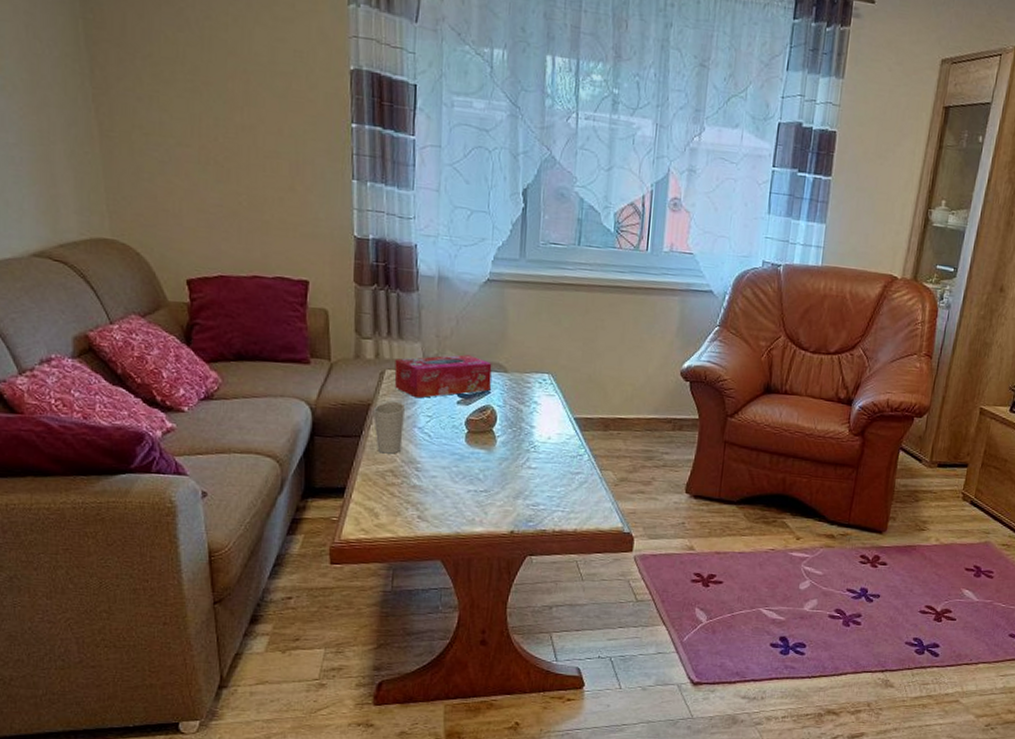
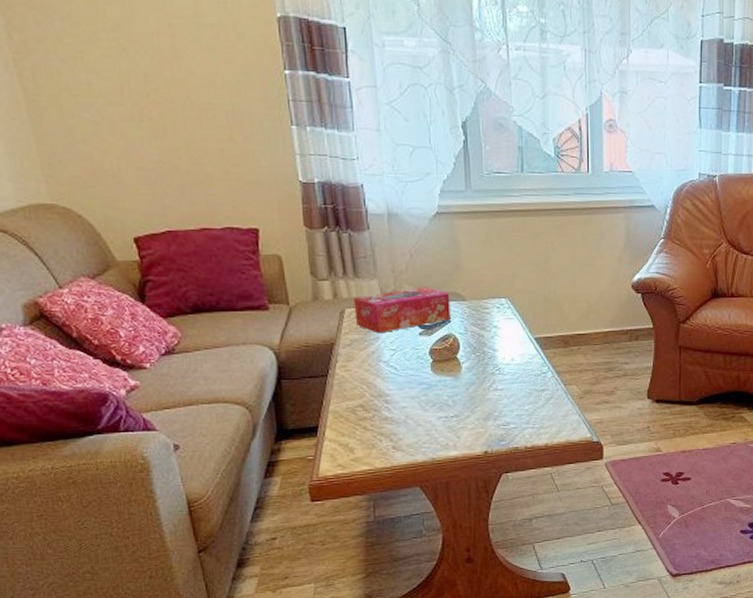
cup: present [373,401,405,454] -> none [337,338,370,390]

